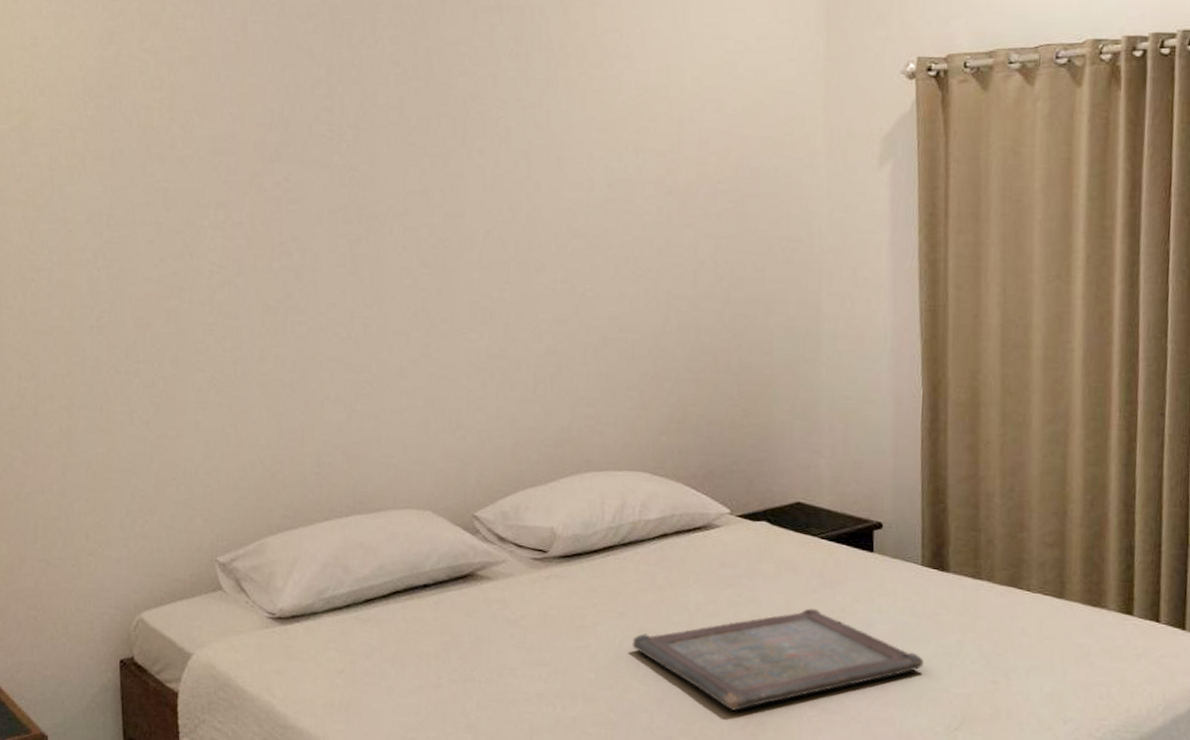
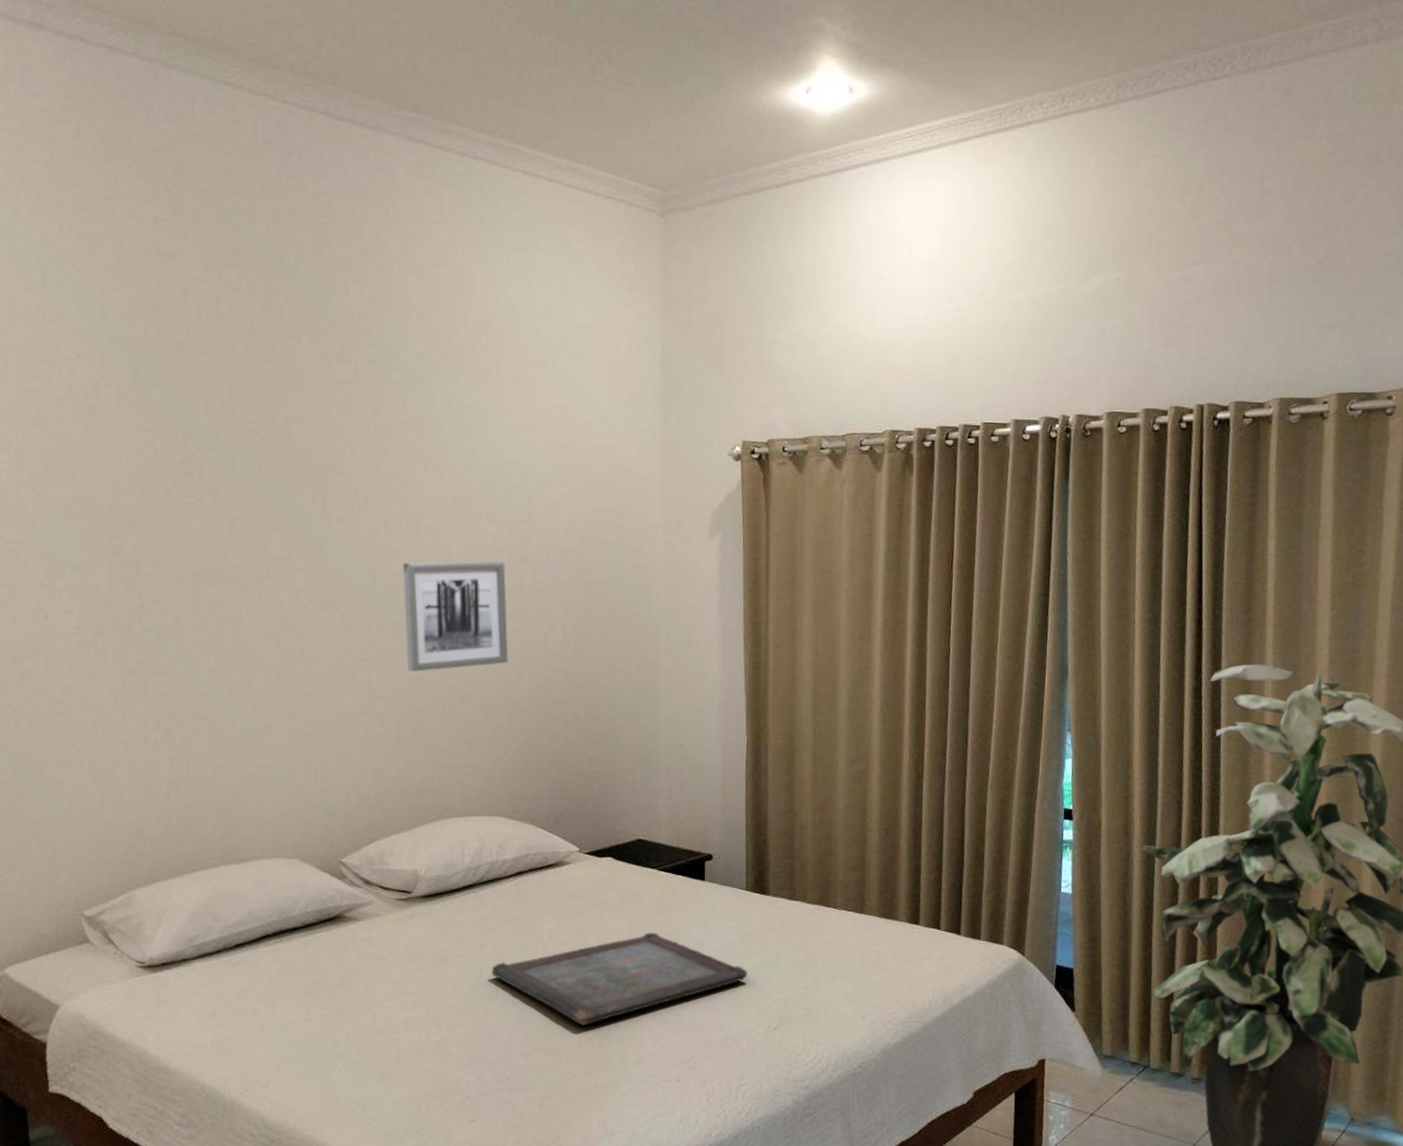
wall art: none [544,194,655,313] -> present [403,561,509,672]

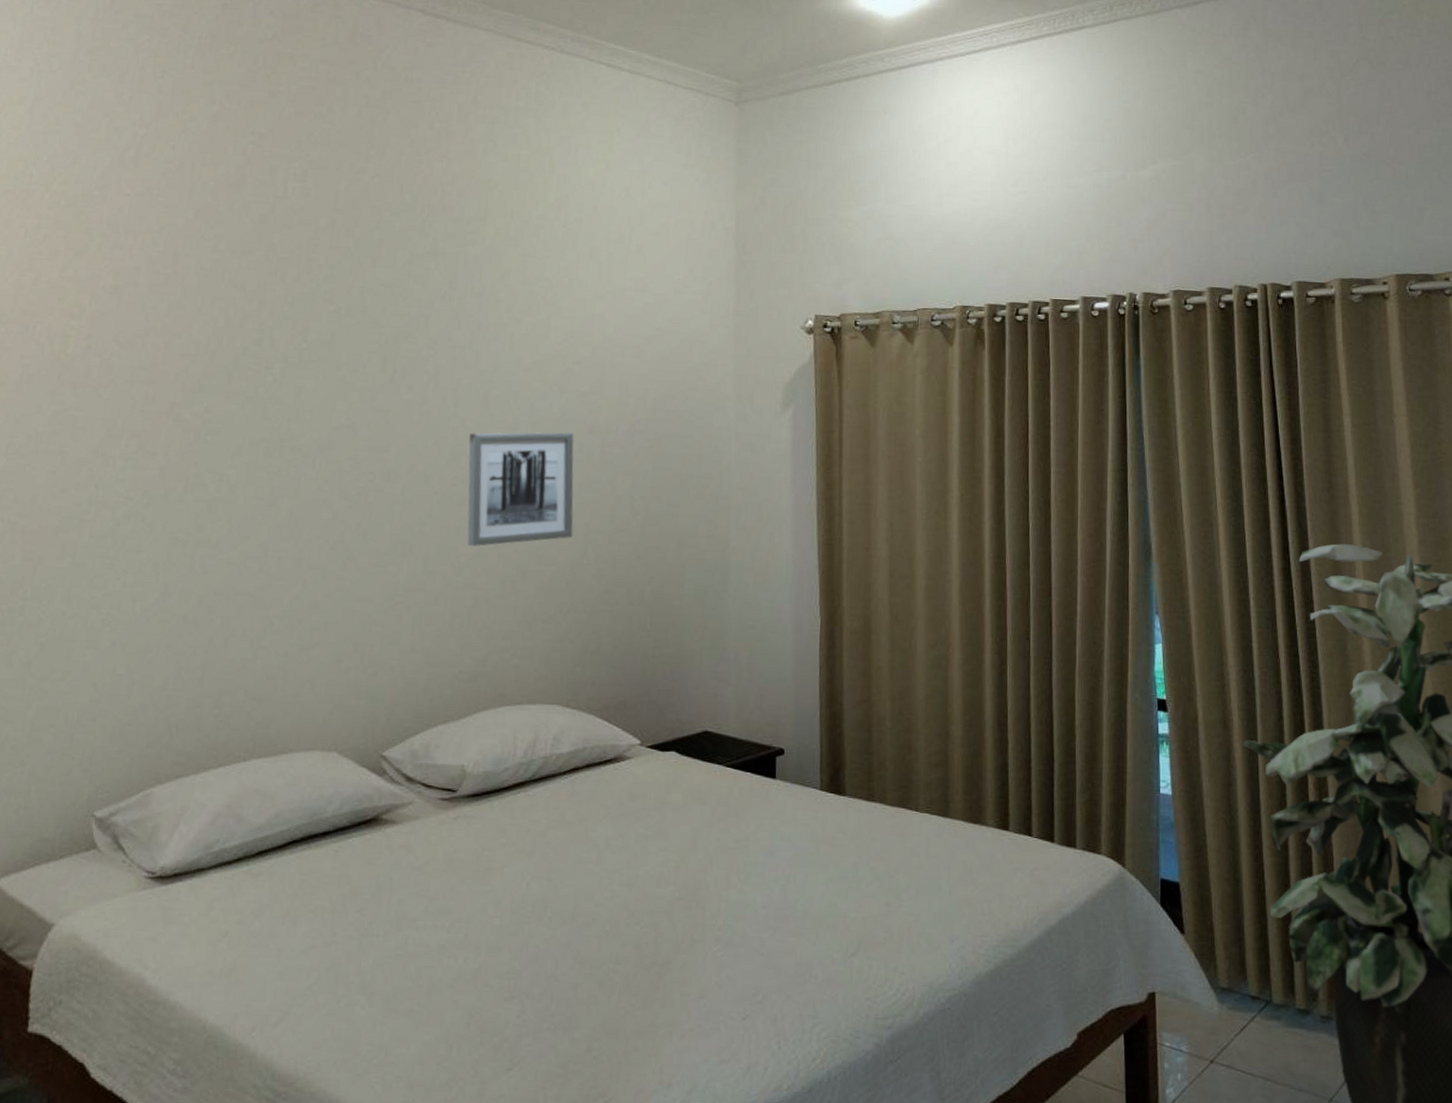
serving tray: present [491,932,748,1026] -> none [539,838,823,950]

